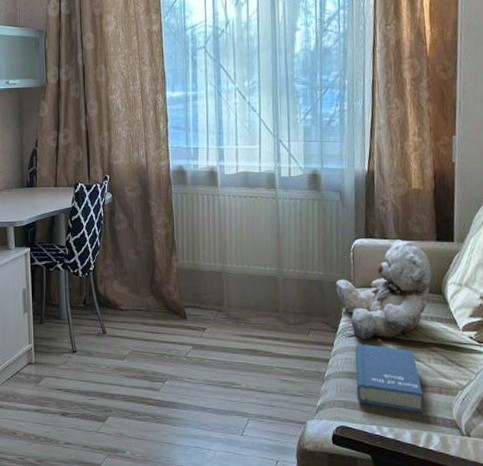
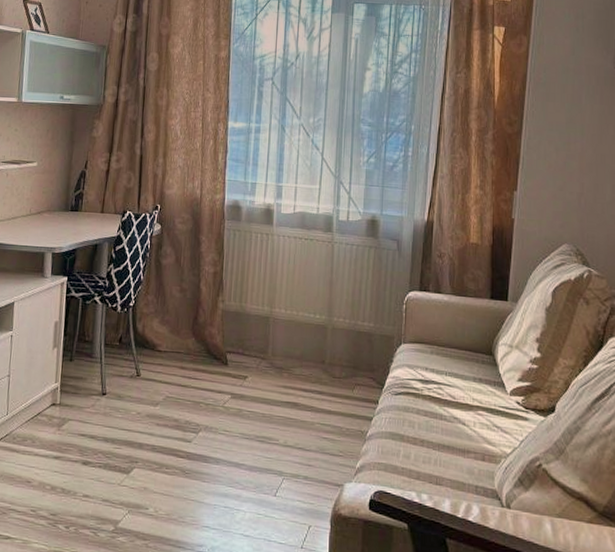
teddy bear: present [335,239,432,342] -> none [385,294,483,402]
book: present [355,344,424,413] -> none [398,403,465,481]

